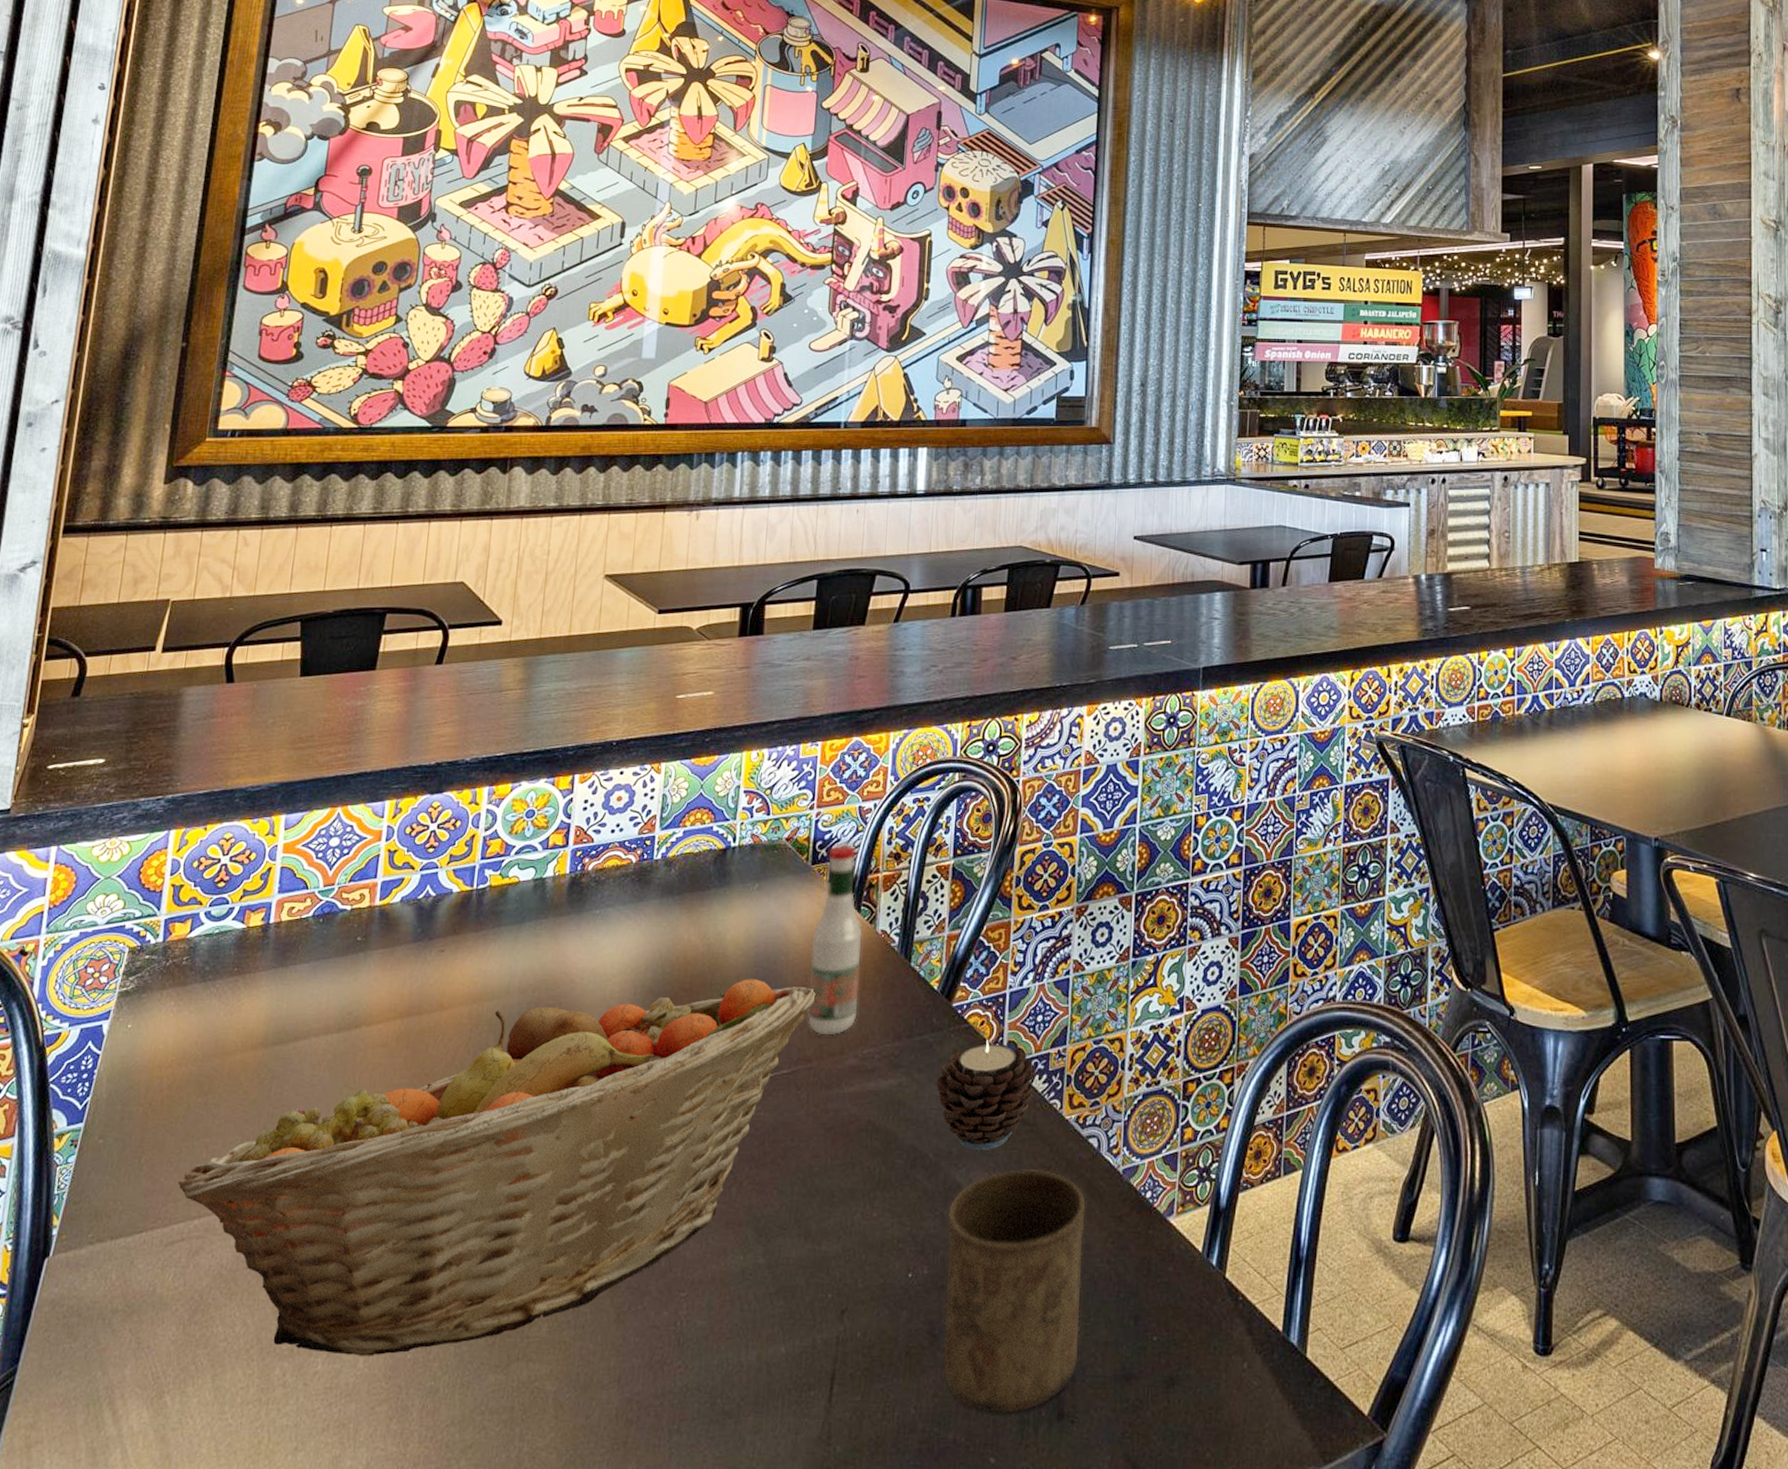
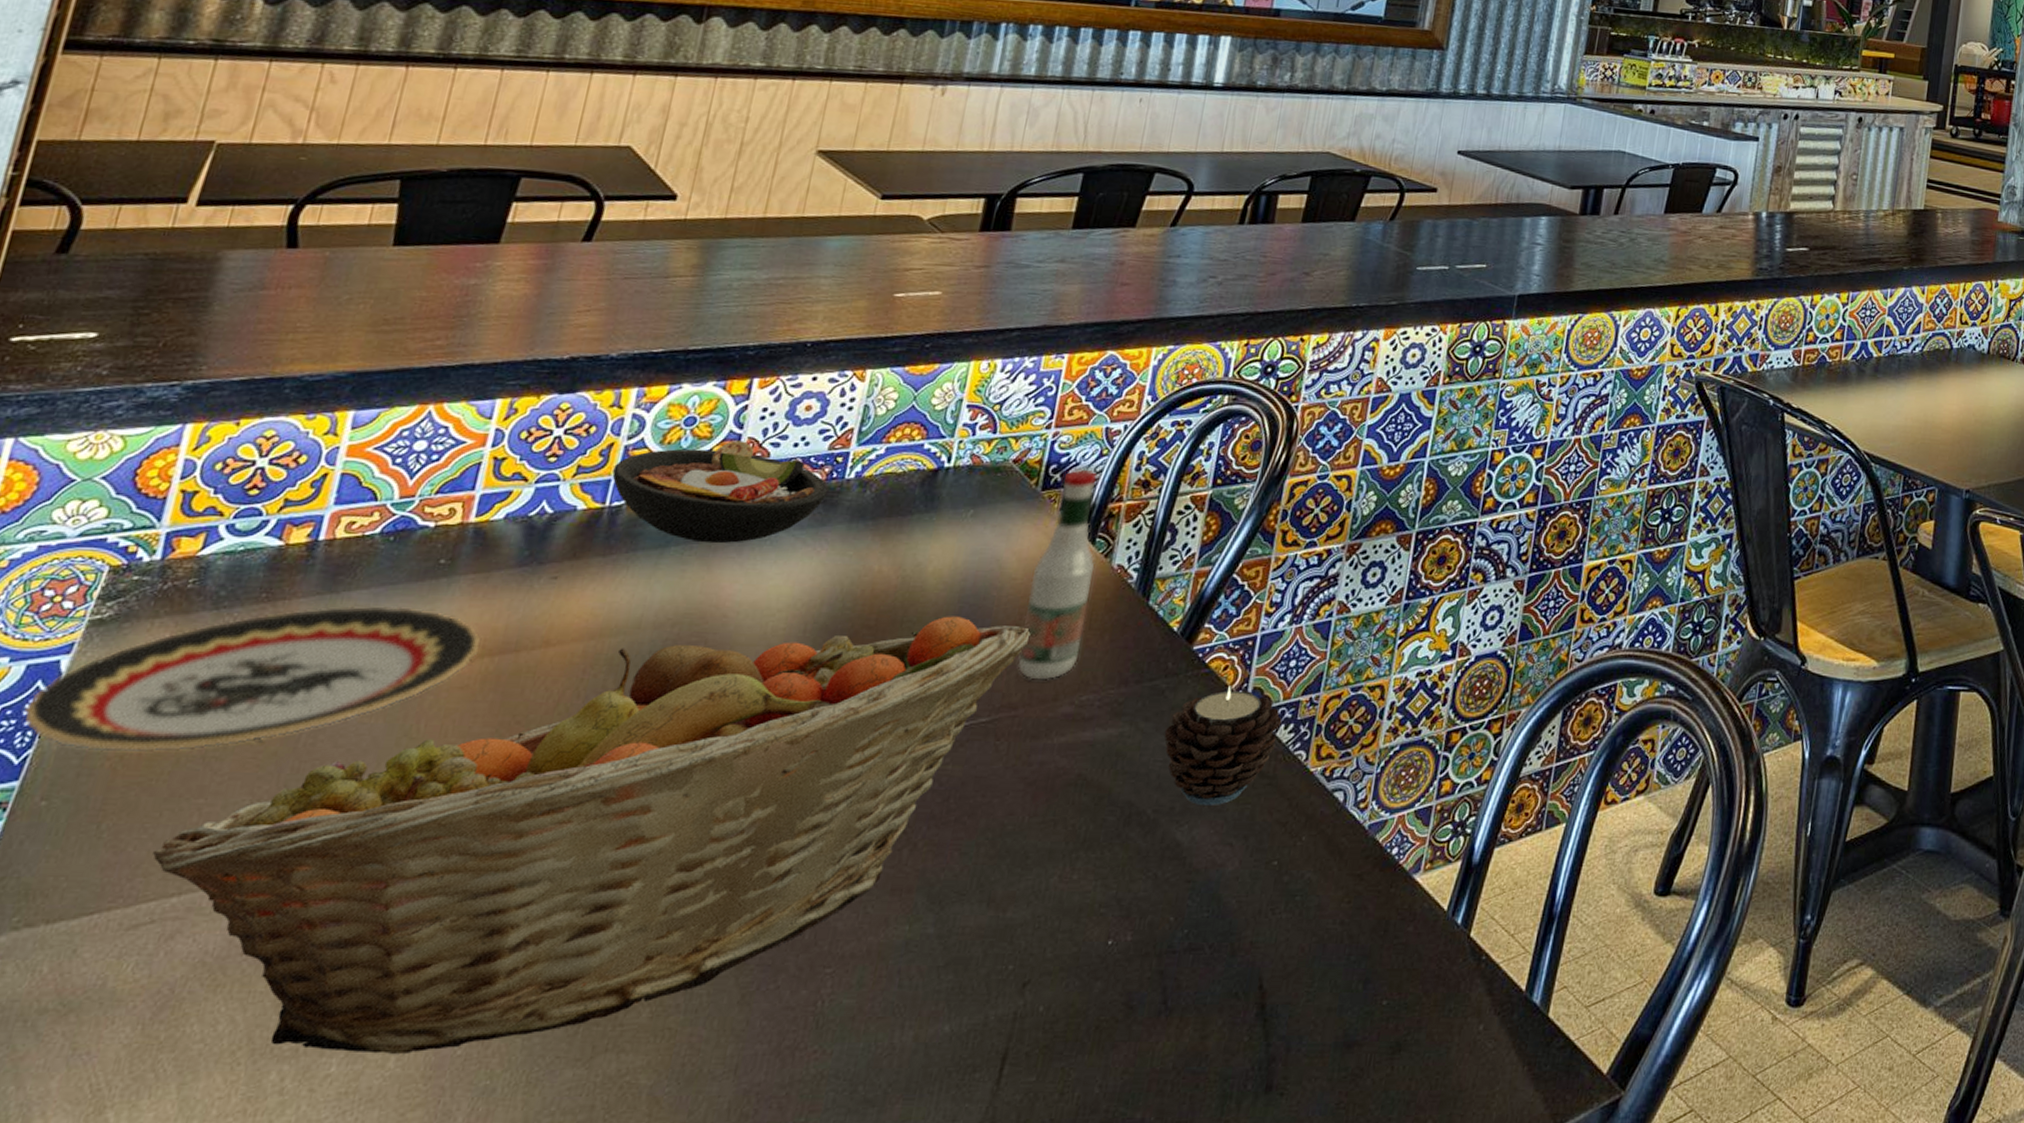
plate: none [81,977,393,1099] -> present [22,606,482,752]
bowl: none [476,829,642,919] -> present [612,440,829,544]
cup: present [943,1169,1086,1414] -> none [1138,826,1323,1089]

